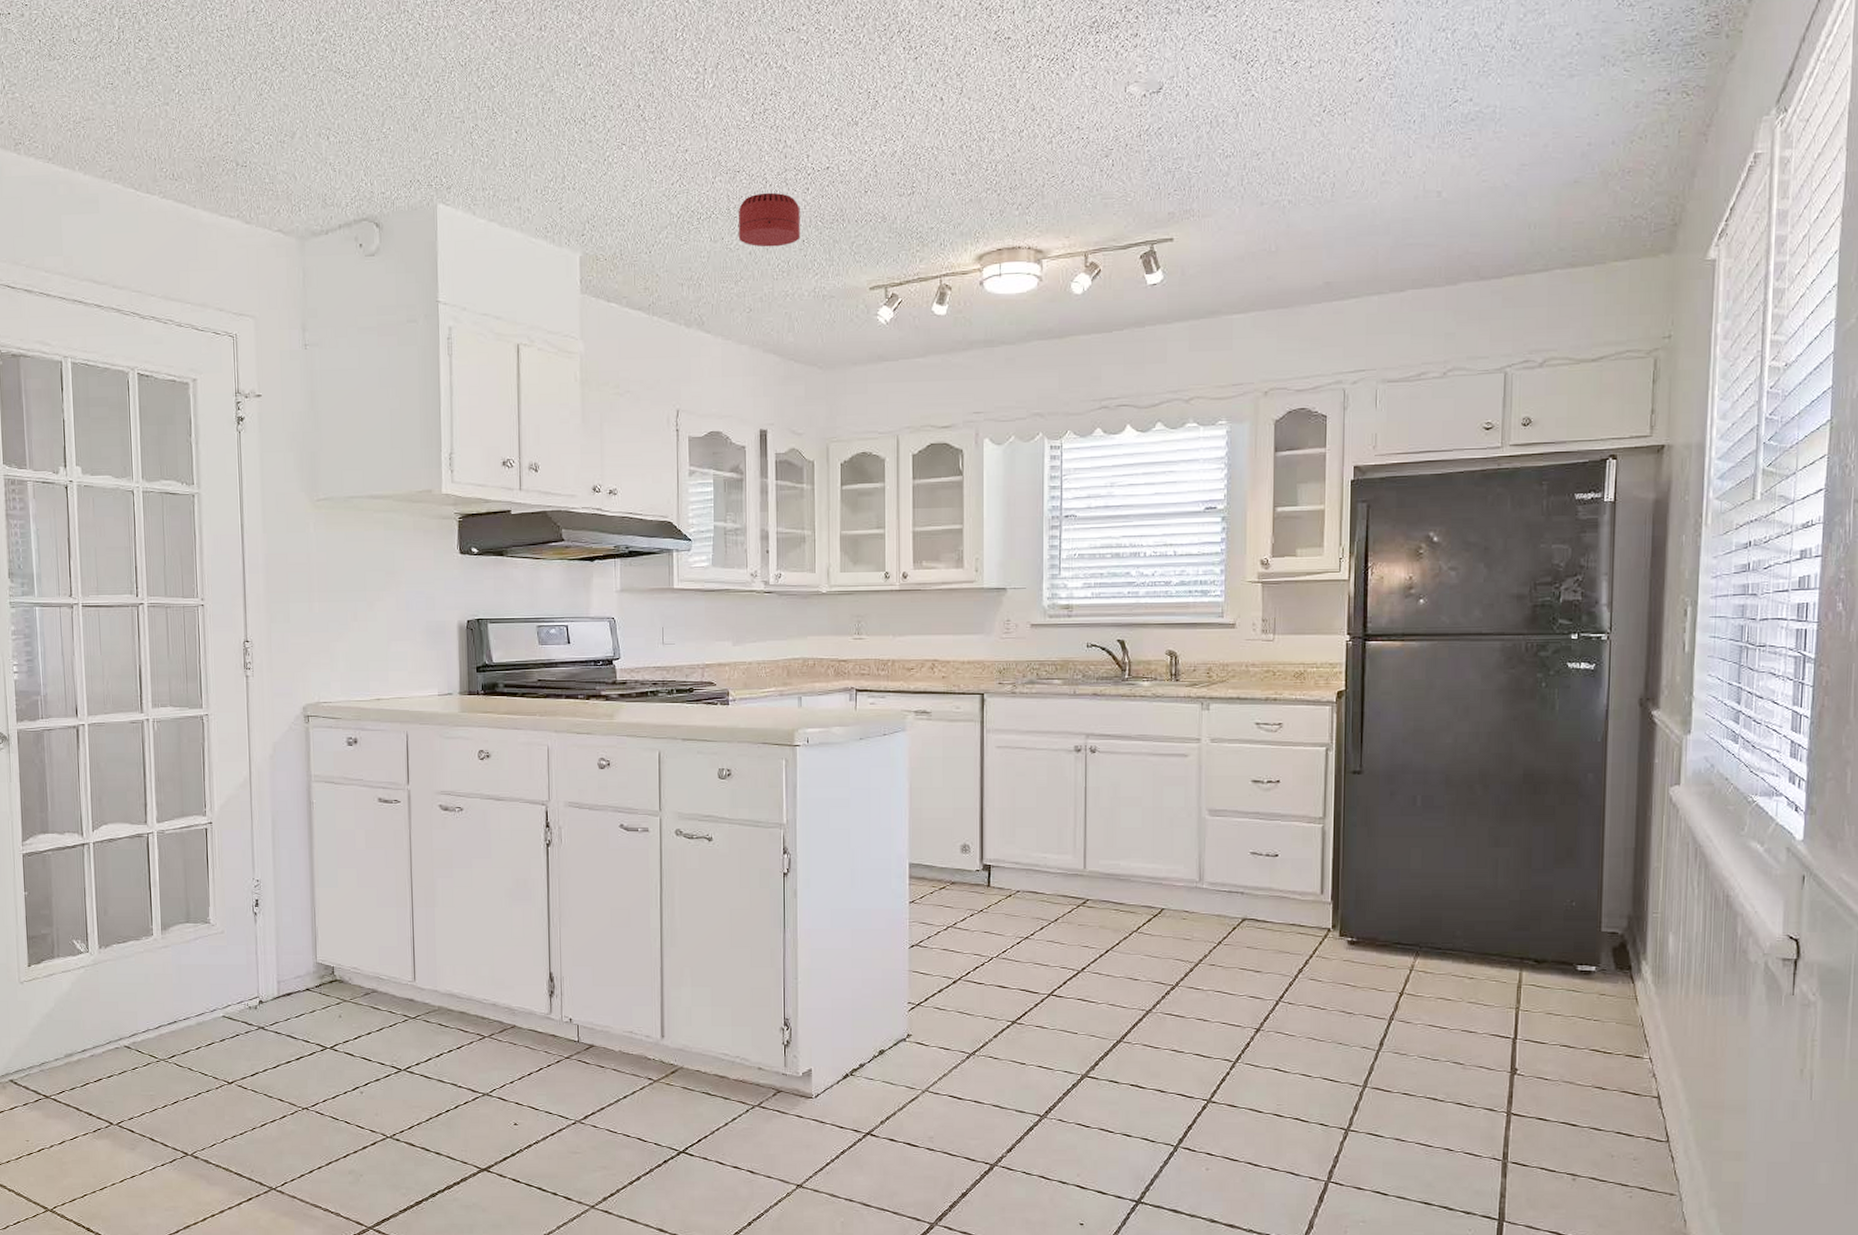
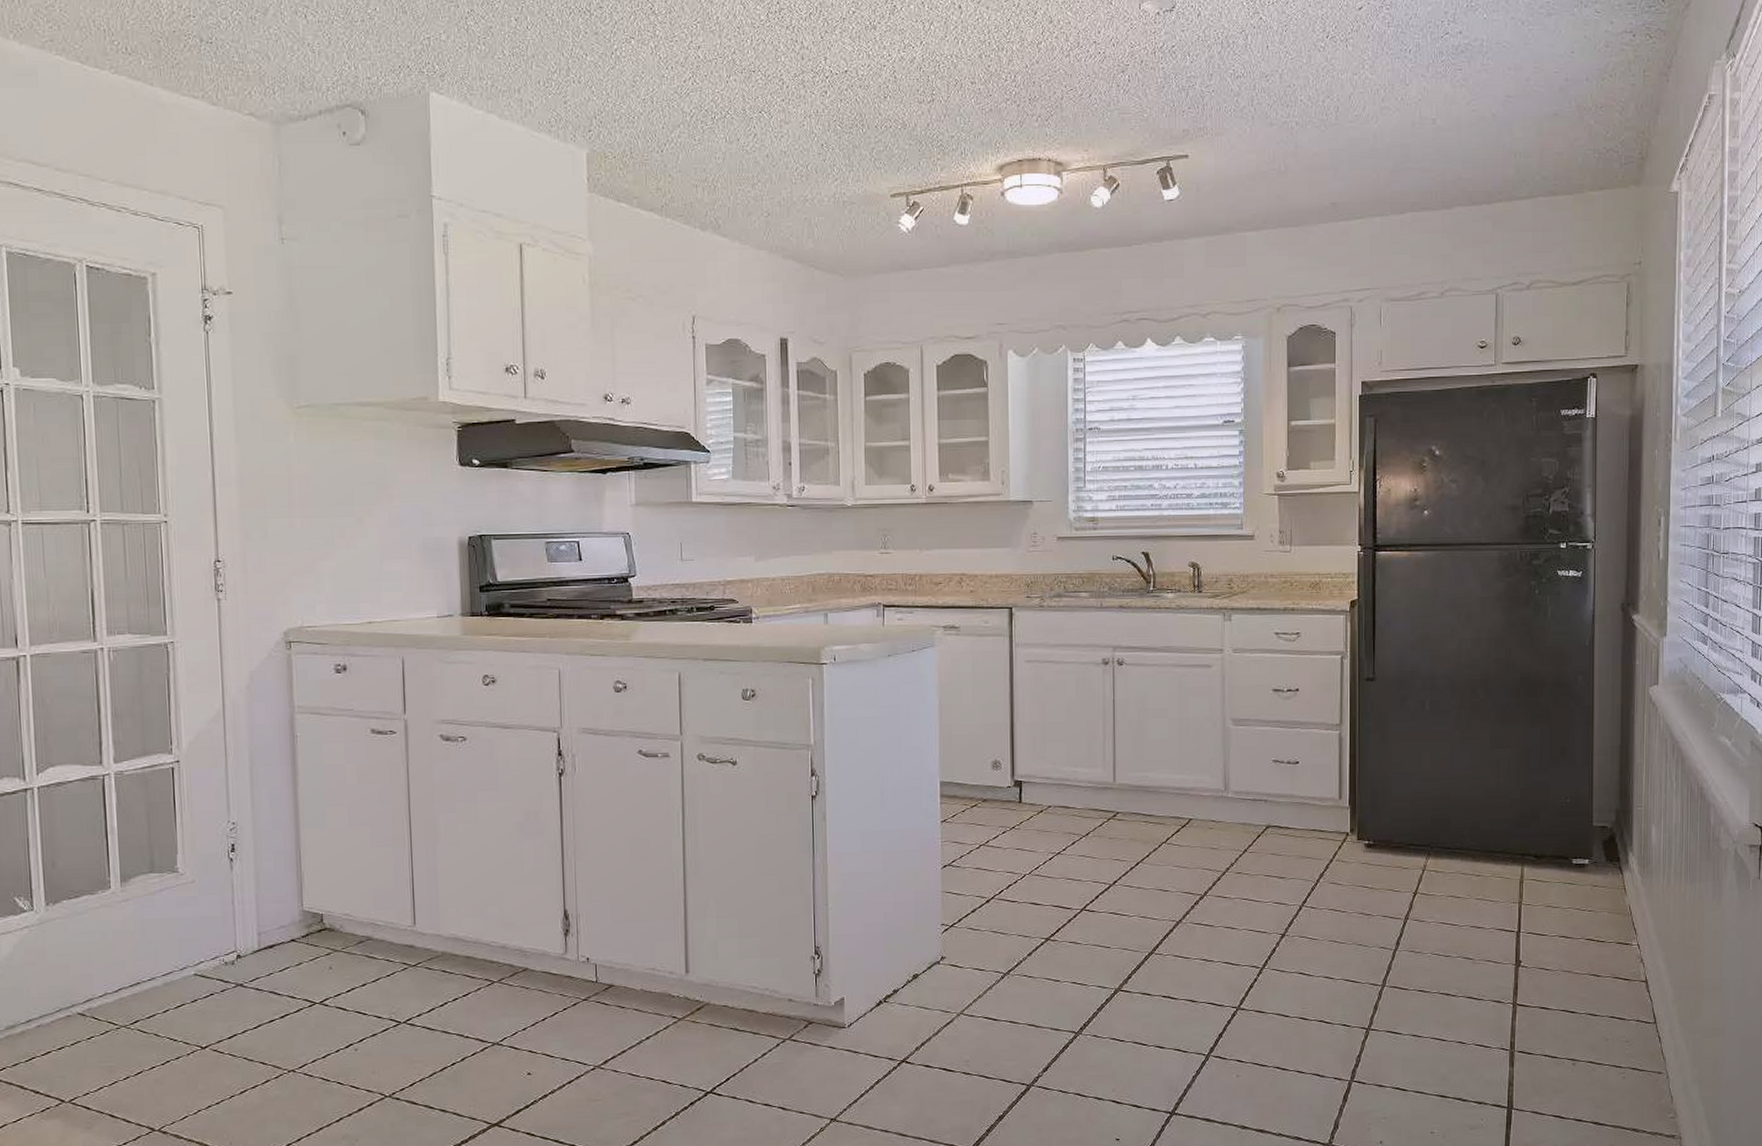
smoke detector: present [738,192,800,247] -> none [754,94,819,150]

